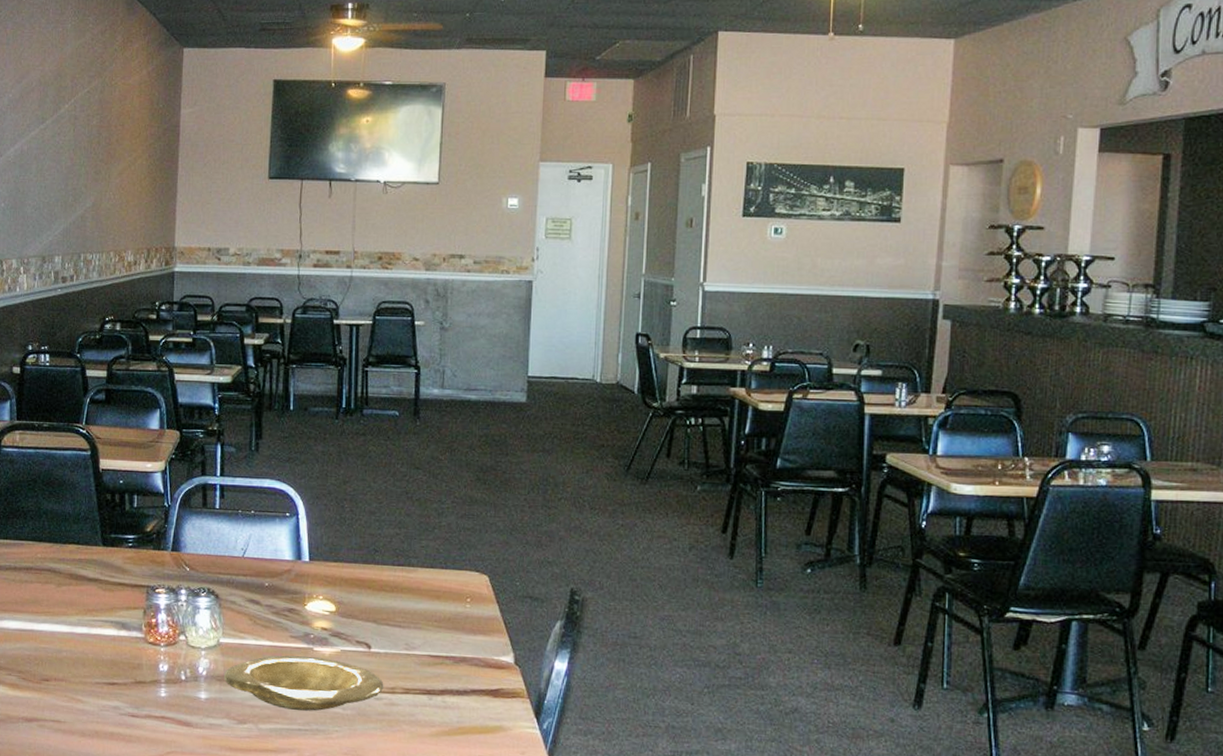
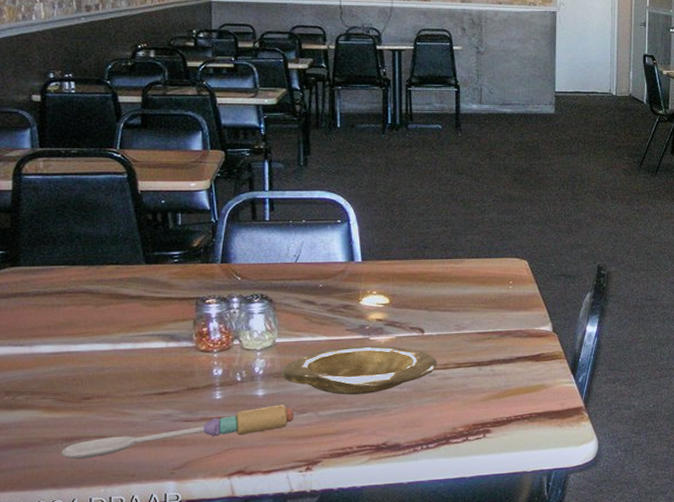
spoon: none [22,710,235,743] -> present [61,404,294,460]

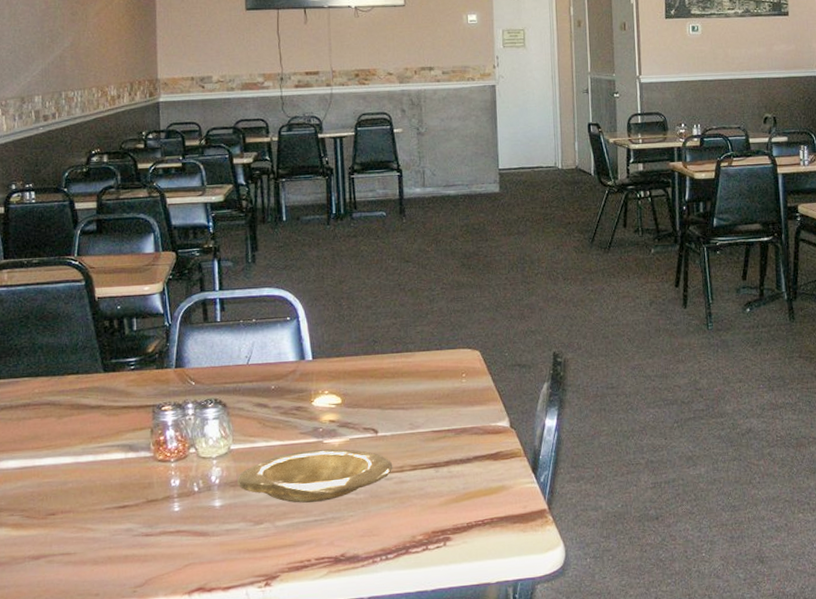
spoon: present [61,404,294,460] -> none [29,515,252,579]

